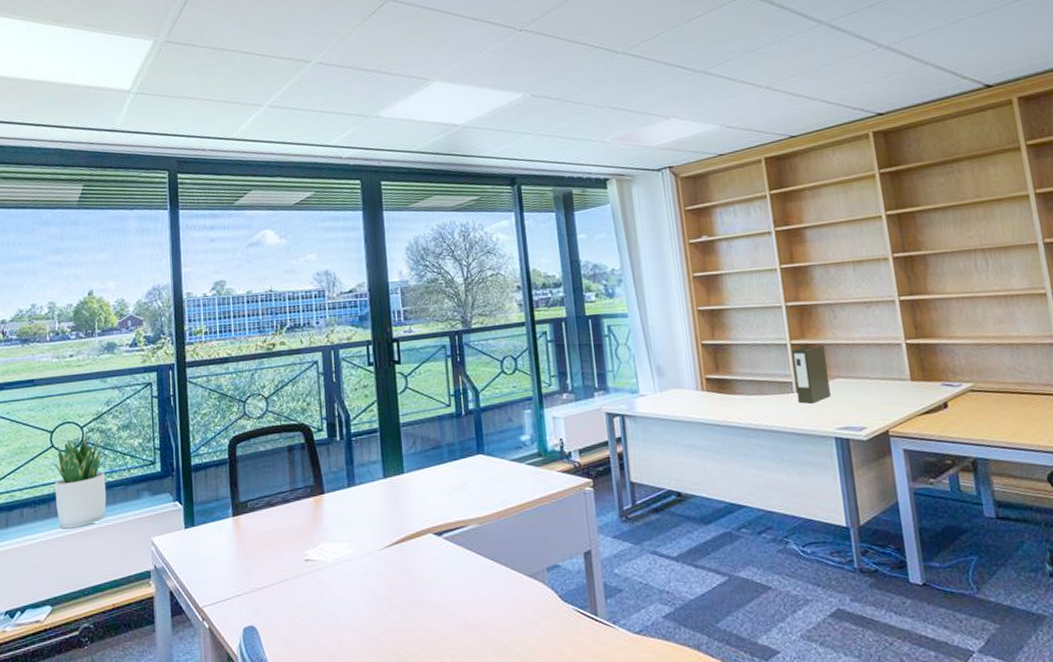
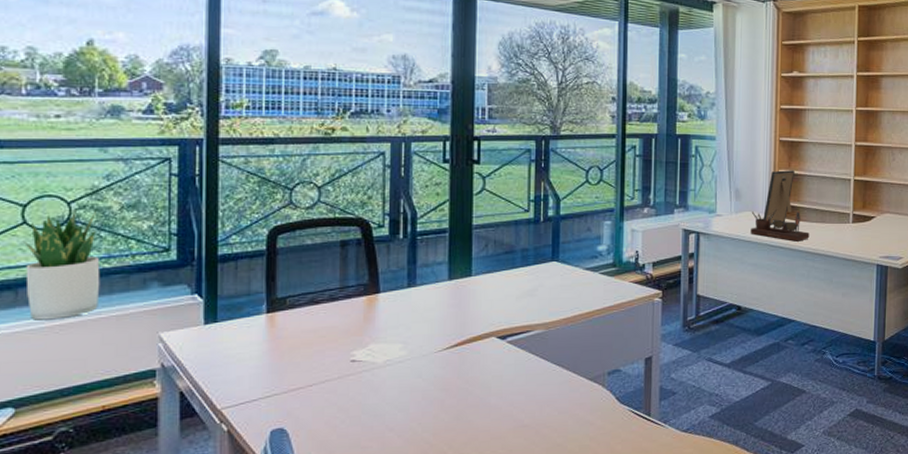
desk organizer: none [677,383,748,418] -> present [751,209,810,242]
picture frame: none [691,340,724,402] -> present [763,170,795,225]
binder: present [792,345,831,405] -> none [852,182,881,235]

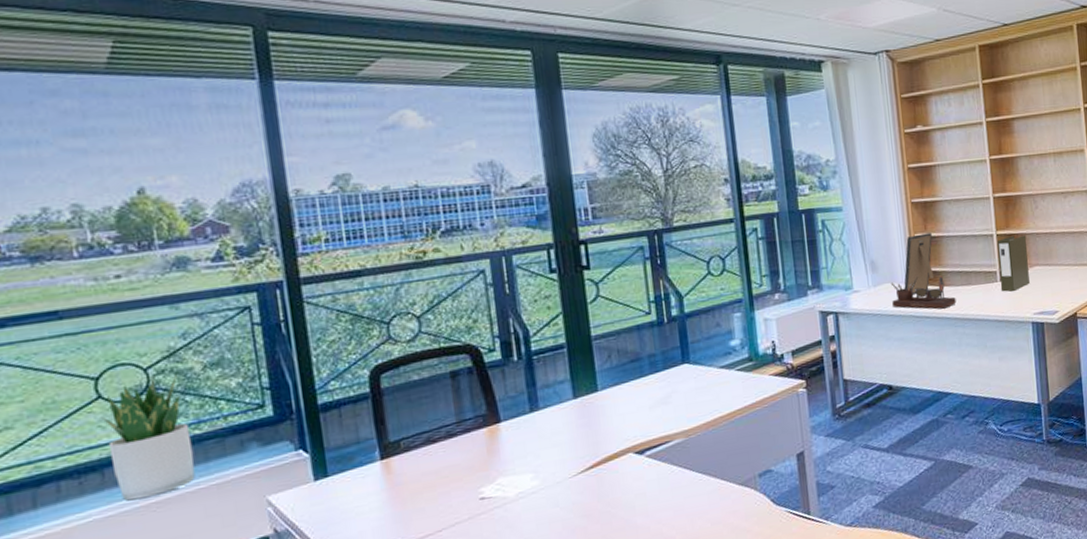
binder: none [852,182,881,235] -> present [997,235,1030,292]

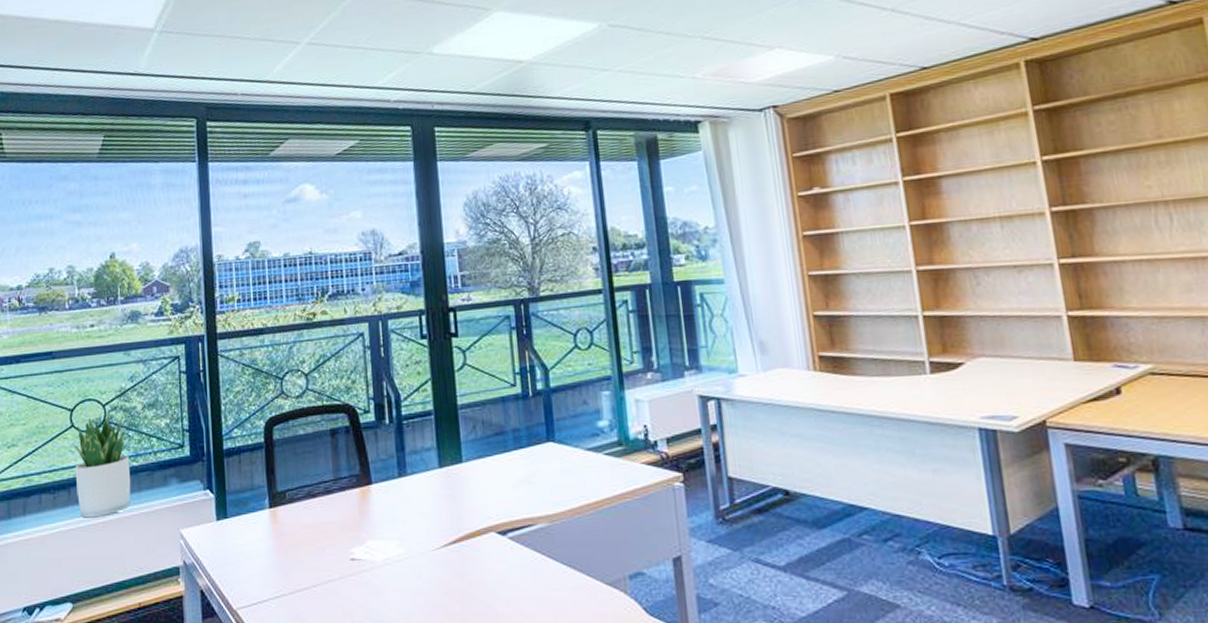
desk organizer: present [890,275,956,309] -> none [784,362,871,403]
picture frame: present [904,233,935,295] -> none [801,311,841,384]
binder: present [997,235,1030,292] -> none [924,317,973,388]

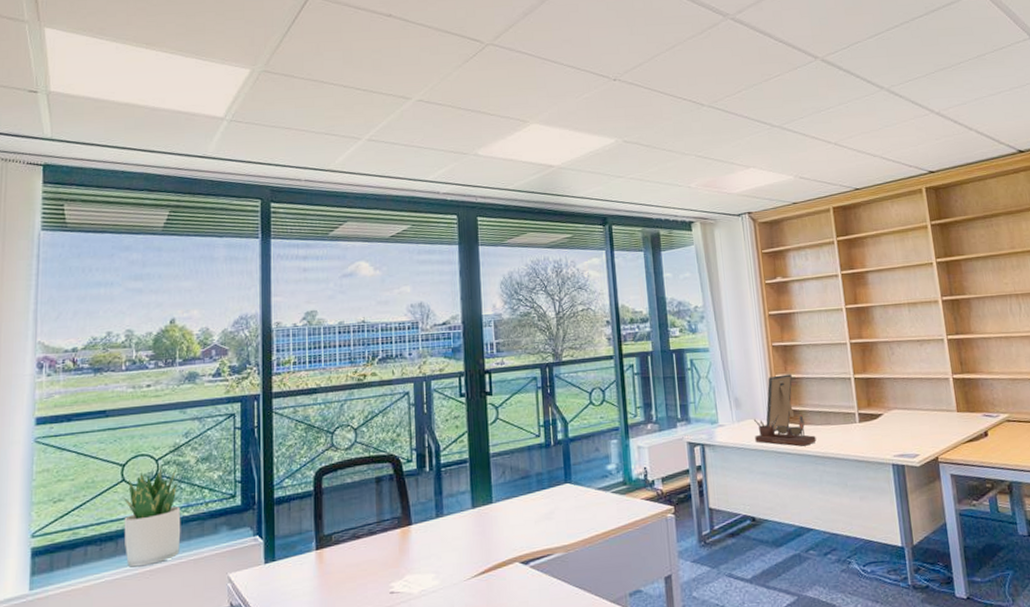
desk organizer: none [784,362,871,403] -> present [753,414,817,447]
picture frame: none [801,311,841,384] -> present [766,374,795,432]

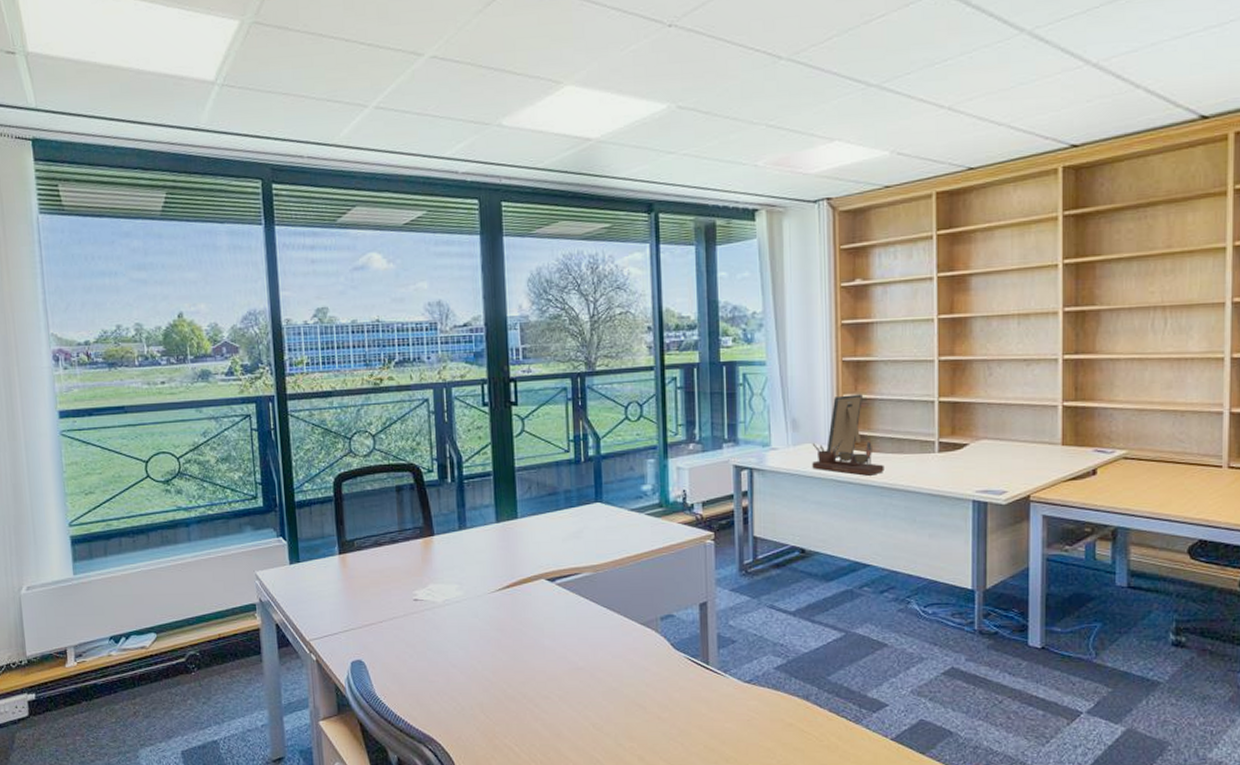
planter: present [121,463,181,567] -> none [148,462,208,560]

